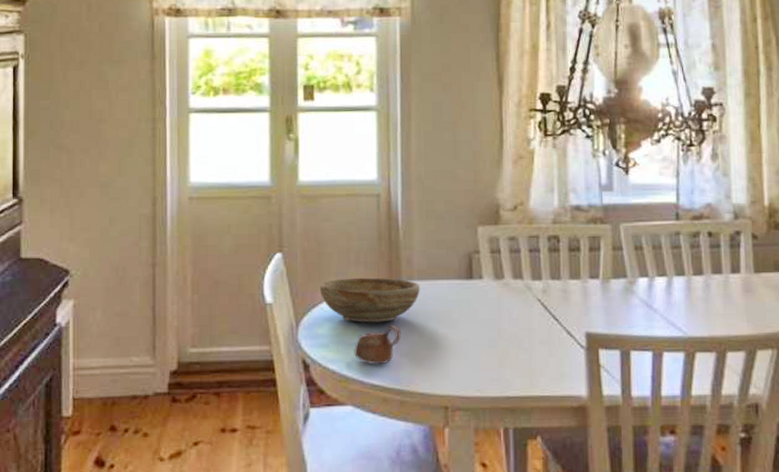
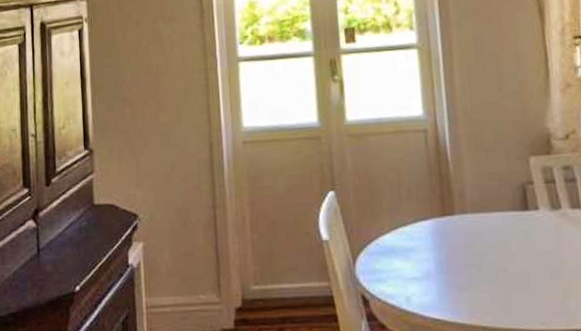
bowl: present [319,277,420,323] -> none [373,212,475,257]
cup: present [353,326,401,365] -> none [411,259,459,299]

